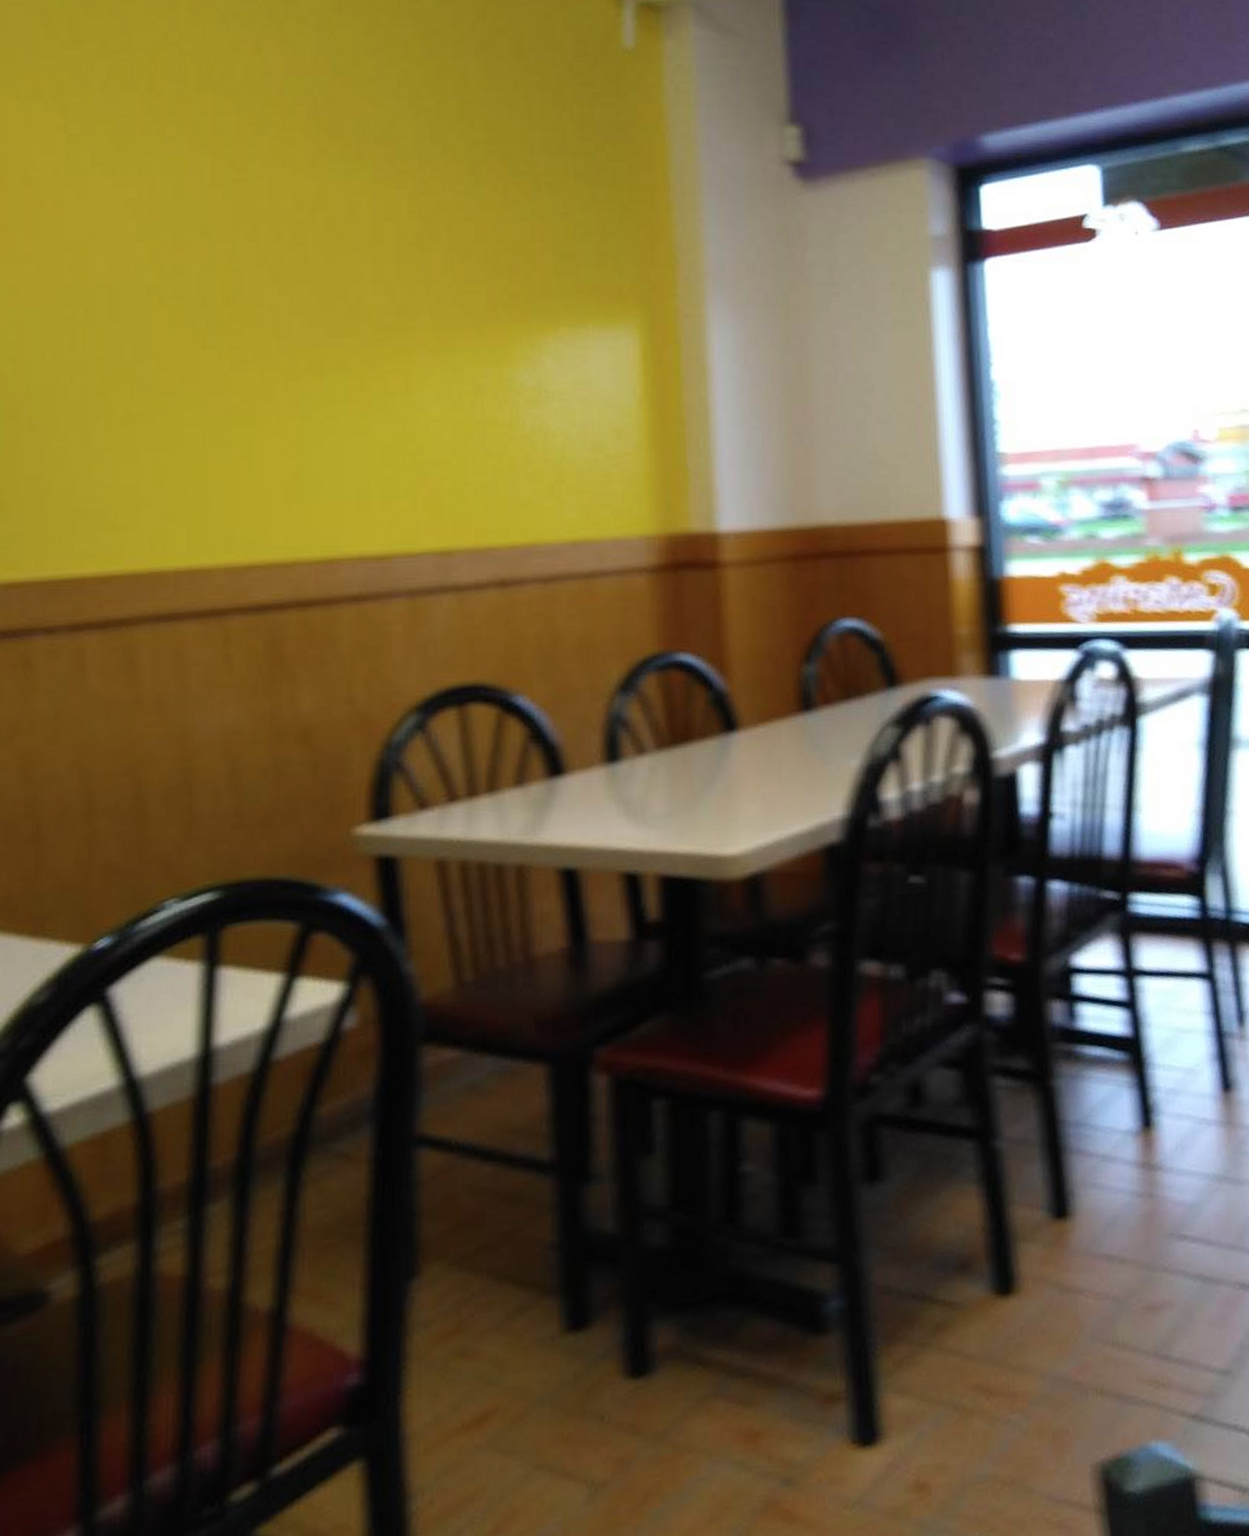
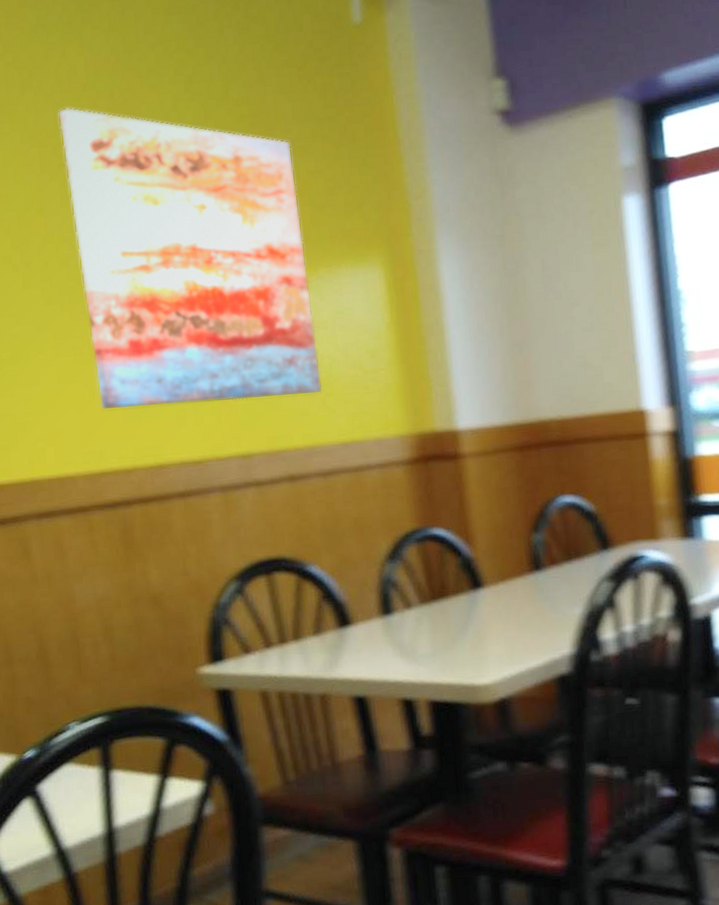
wall art: none [241,112,551,486] -> present [58,107,322,409]

